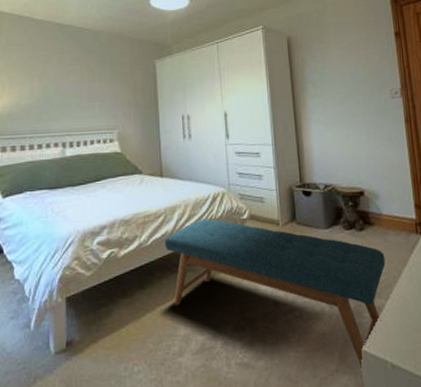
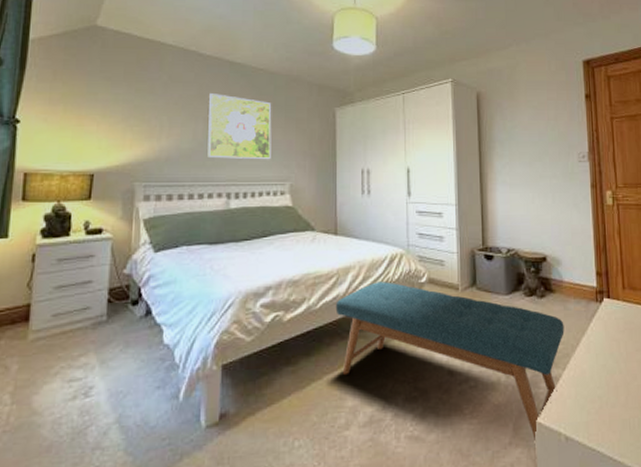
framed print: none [42,54,100,112] -> present [207,93,272,160]

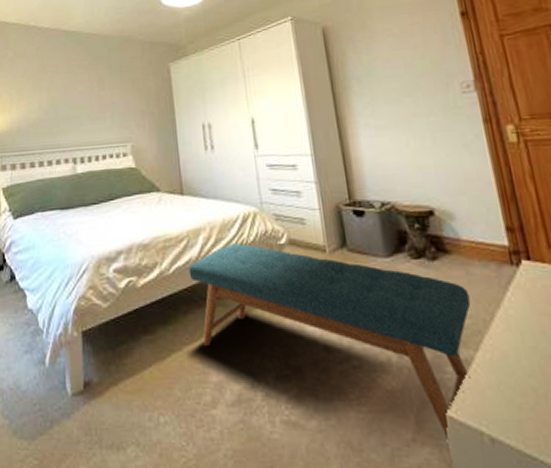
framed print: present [207,93,272,160] -> none [49,63,111,125]

